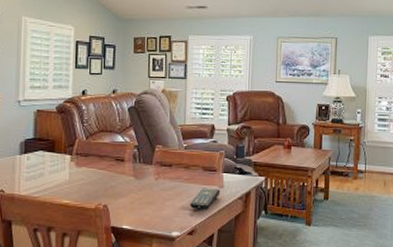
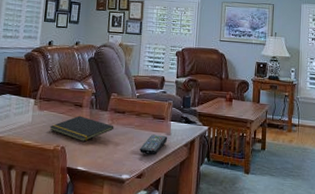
notepad: none [89,171,161,199] -> present [49,115,114,142]

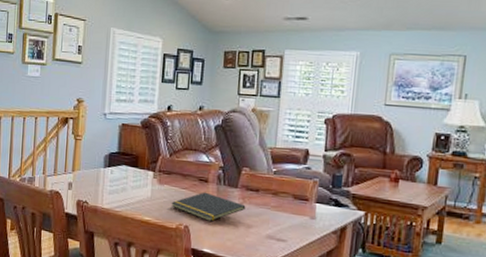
remote control: present [140,134,168,156] -> none [276,217,312,242]

